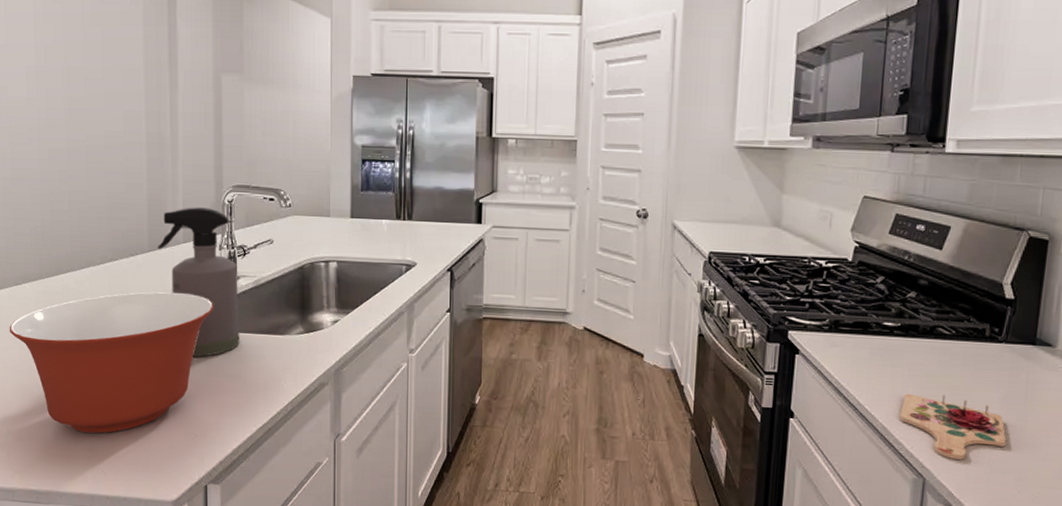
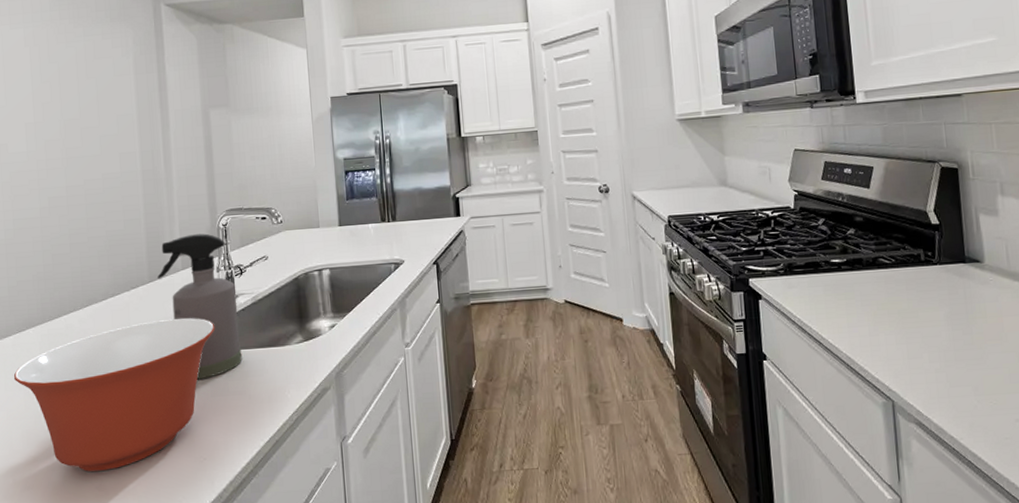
cutting board: present [900,394,1007,460] -> none [860,320,958,379]

